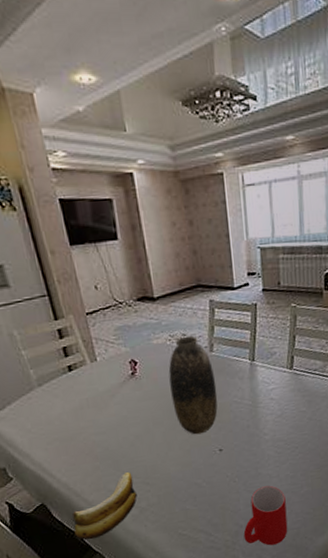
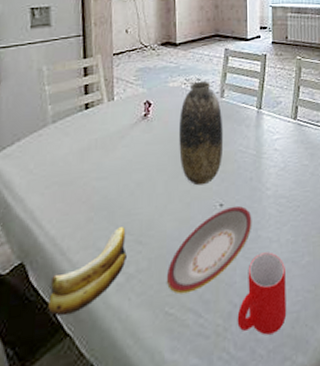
plate: none [176,450,252,521] -> present [167,206,252,295]

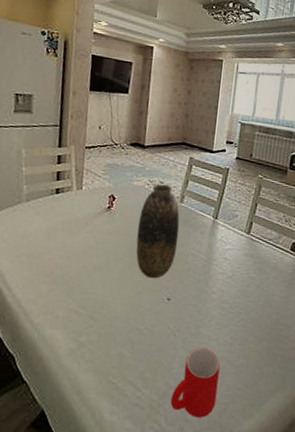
banana: present [48,227,127,317] -> none [10,302,82,366]
plate: present [167,206,252,295] -> none [113,302,196,369]

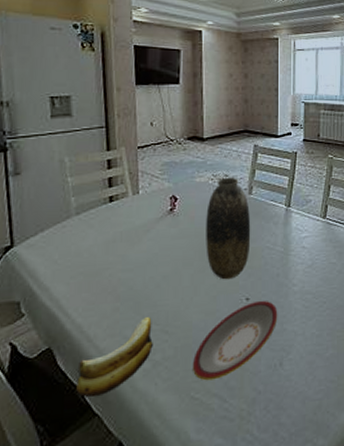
banana: none [10,302,82,366] -> present [76,317,153,398]
plate: none [113,302,196,369] -> present [193,300,278,381]
mug: present [170,347,220,418] -> none [261,344,309,420]

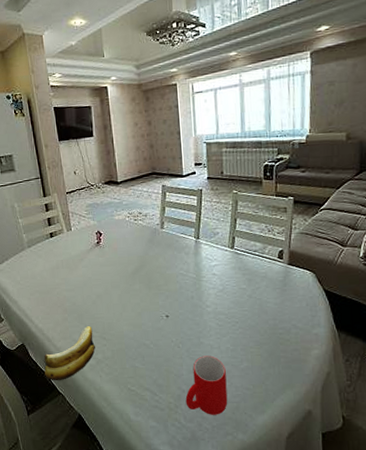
plate: present [193,300,278,381] -> none [127,318,195,378]
vase: present [206,178,251,280] -> none [126,215,166,300]
mug: none [261,344,309,420] -> present [185,356,228,415]

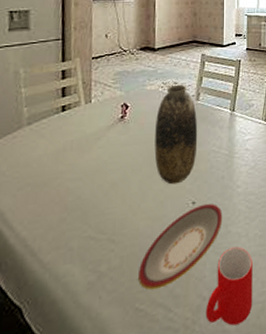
banana: present [44,326,95,381] -> none [16,226,99,318]
vase: none [126,215,166,300] -> present [154,85,198,185]
plate: none [127,318,195,378] -> present [138,203,223,290]

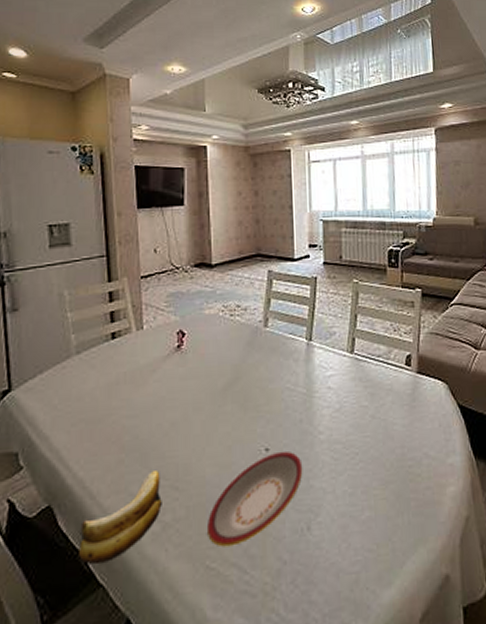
banana: none [16,226,99,318] -> present [79,471,162,565]
vase: present [154,85,198,185] -> none [217,309,269,427]
mug: present [205,246,253,326] -> none [287,504,344,597]

